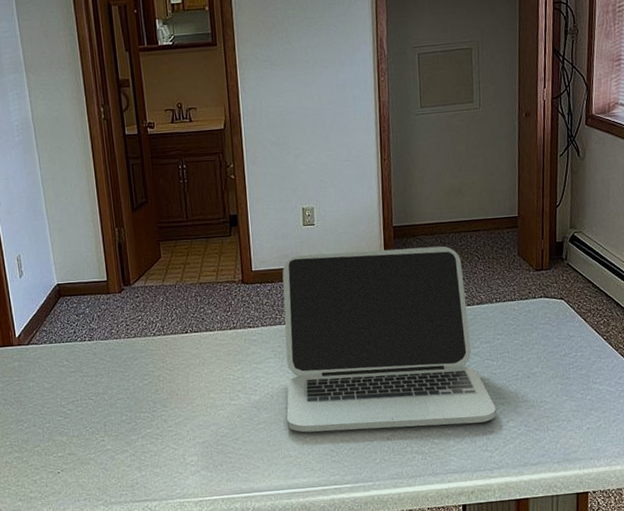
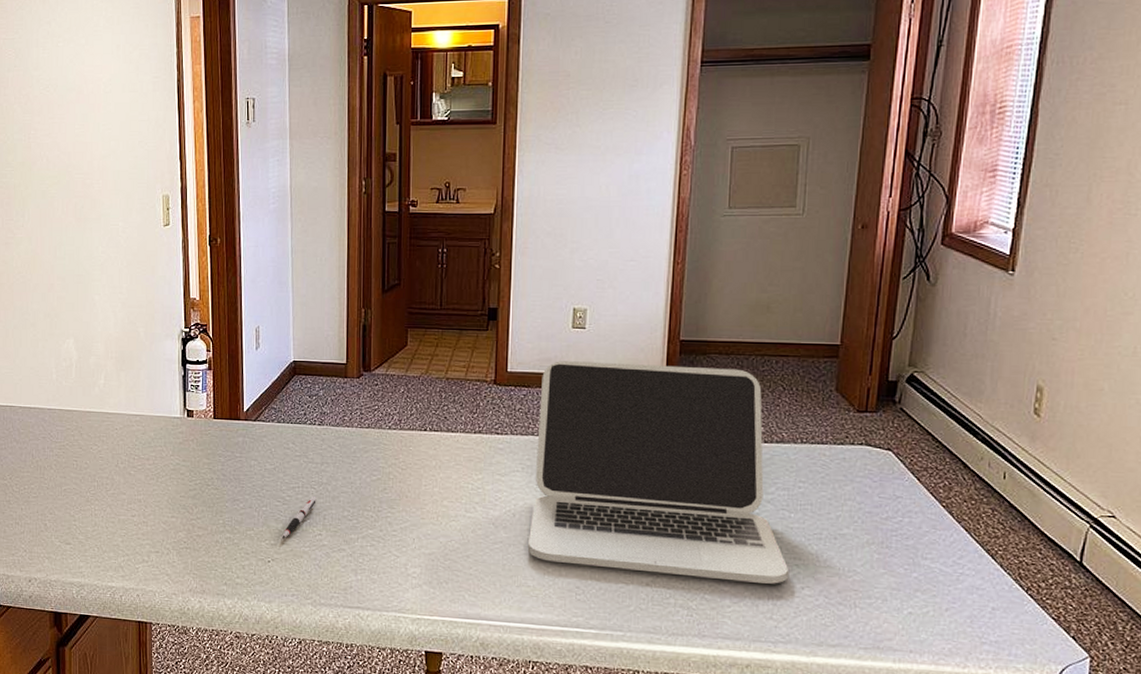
pen: none [68,407,96,450] -> present [282,496,316,539]

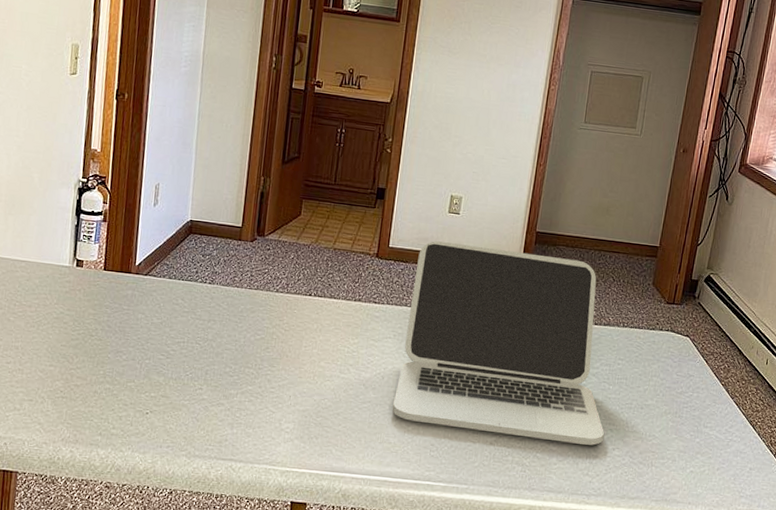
pen: present [282,496,316,539] -> none [162,352,201,392]

